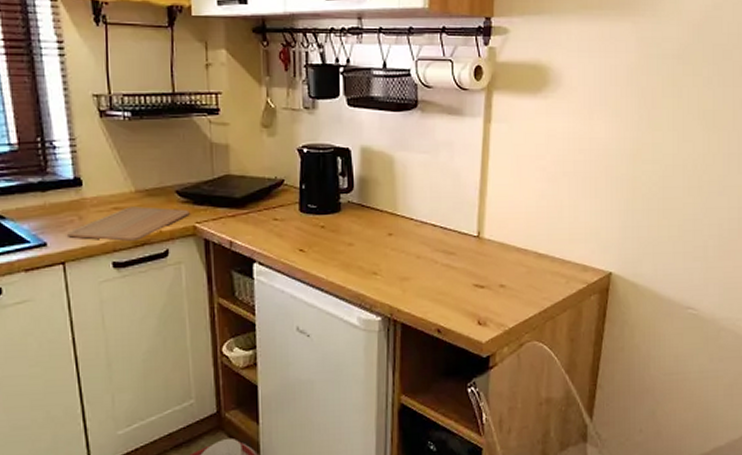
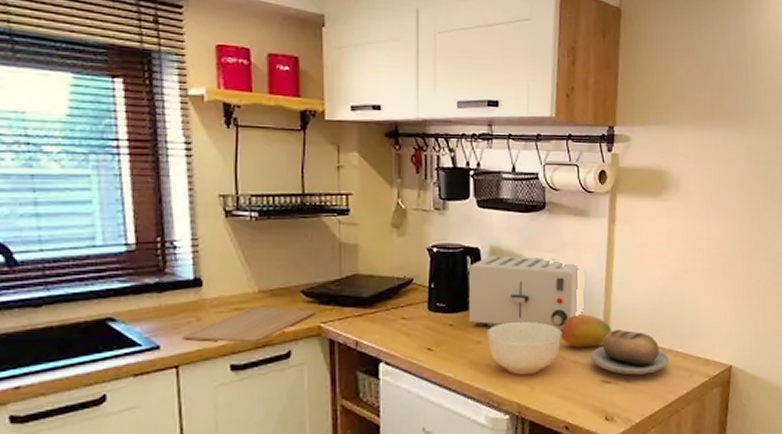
toaster: none [339,156,456,235] -> present [468,255,582,332]
bowl: none [358,223,435,279] -> present [486,320,562,376]
fruit: none [433,217,487,251] -> present [561,314,613,347]
bread: none [463,234,545,280] -> present [590,329,669,375]

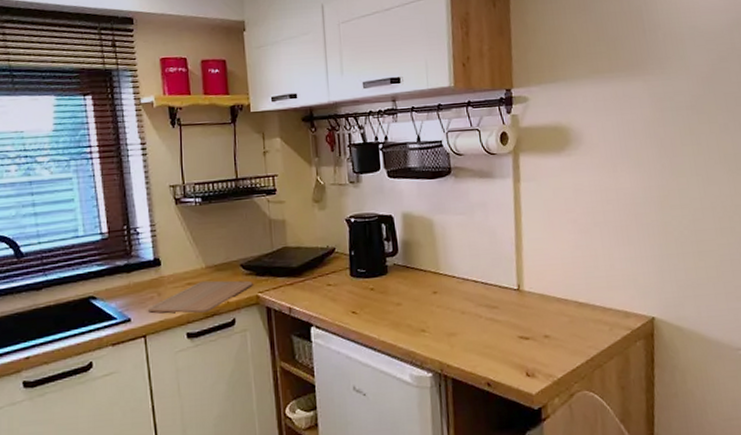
toaster: present [468,255,582,332] -> none [384,220,495,291]
bowl: present [486,320,562,376] -> none [405,281,477,335]
fruit: present [561,314,613,347] -> none [475,272,527,305]
bread: present [590,329,669,375] -> none [506,285,587,331]

